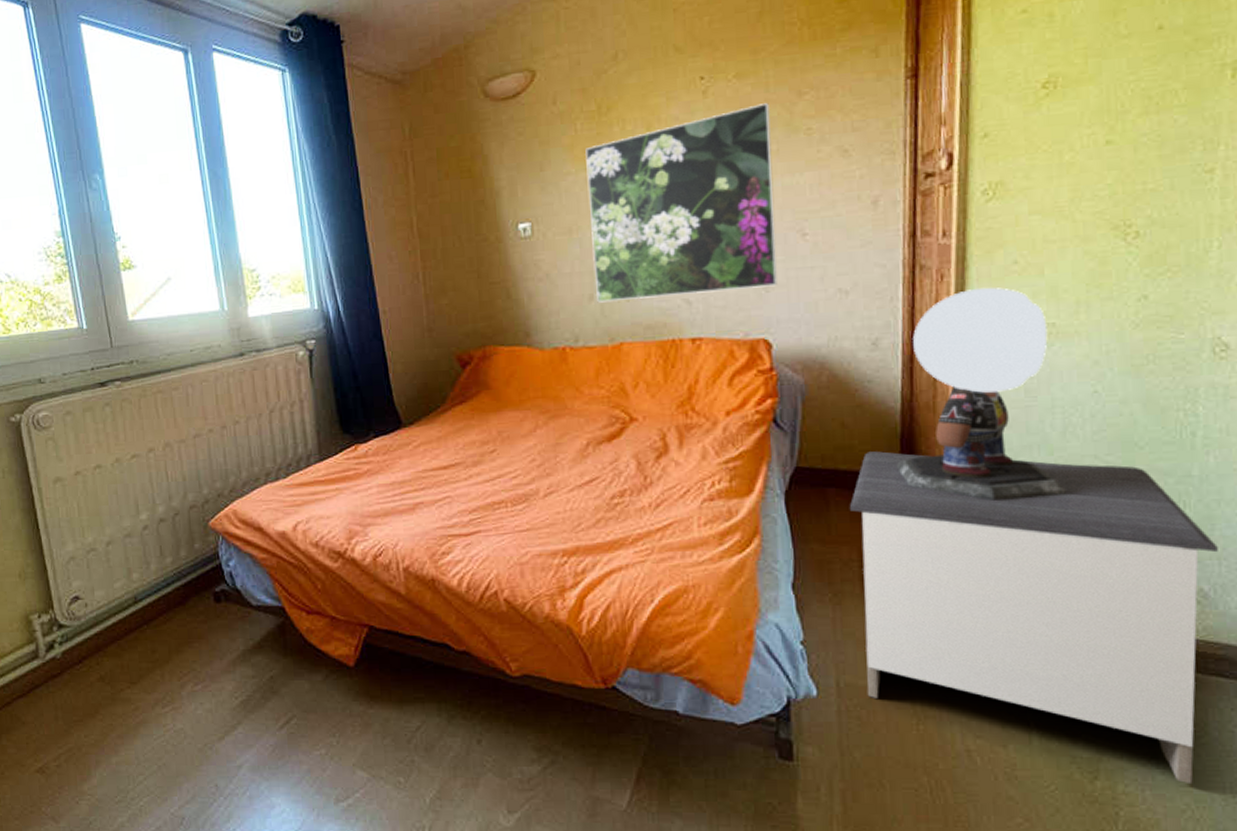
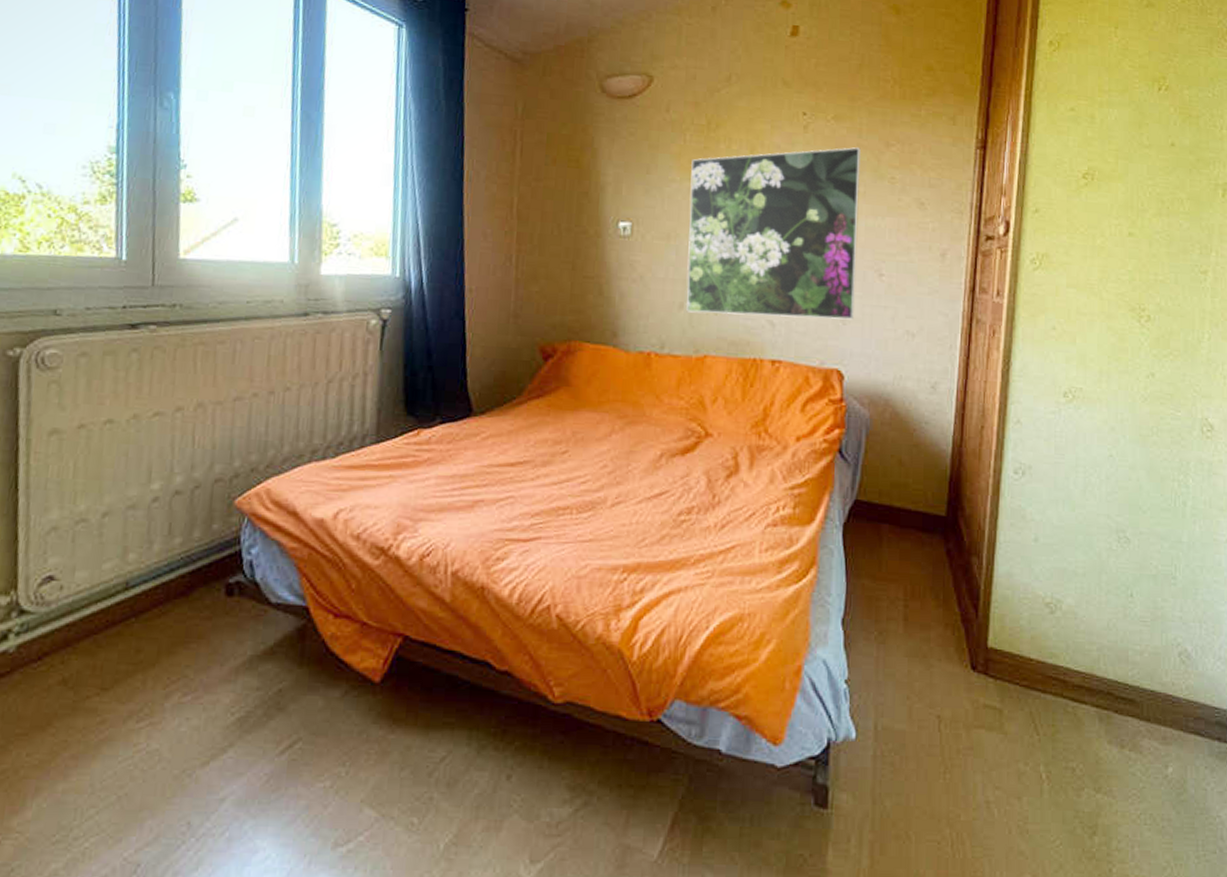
nightstand: present [849,451,1218,785] -> none [899,491,1200,842]
table lamp: present [897,287,1066,501] -> none [945,347,1083,551]

